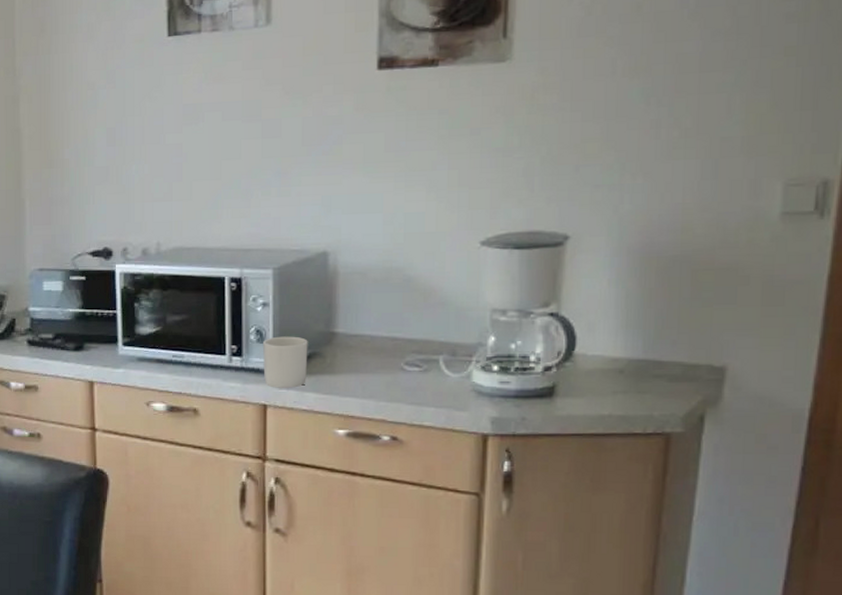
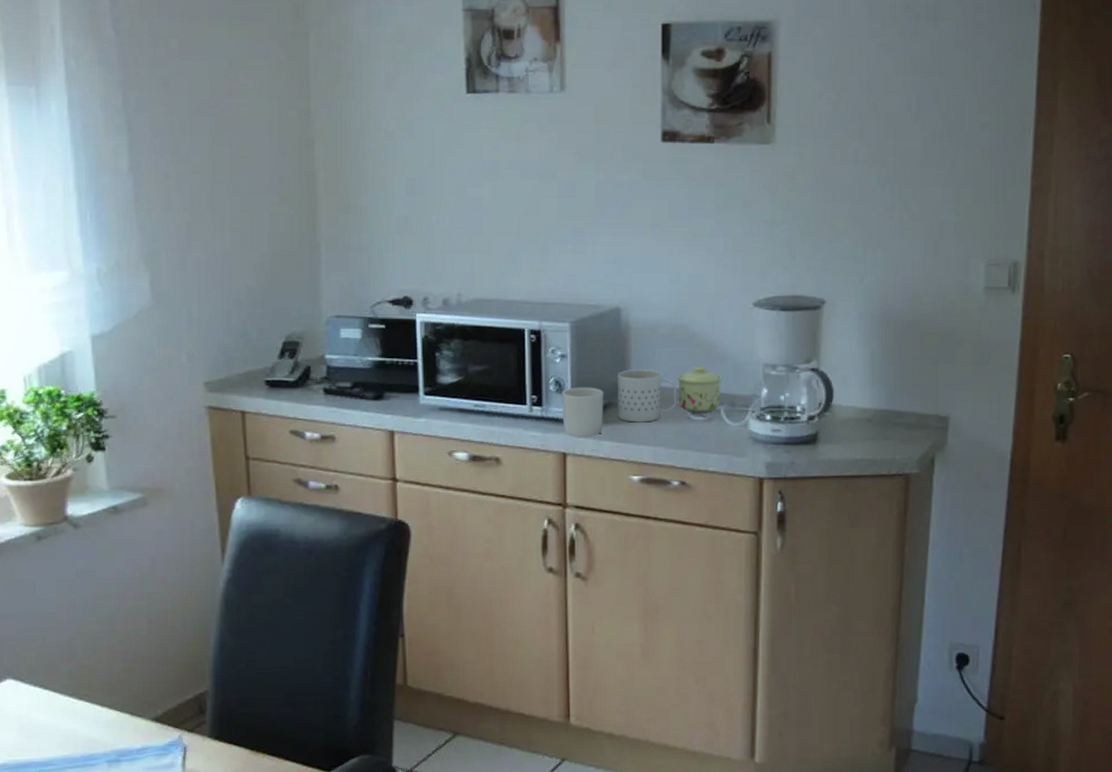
mug: none [322,317,389,373] -> present [617,369,676,423]
sugar bowl: none [390,311,443,363] -> present [677,365,723,413]

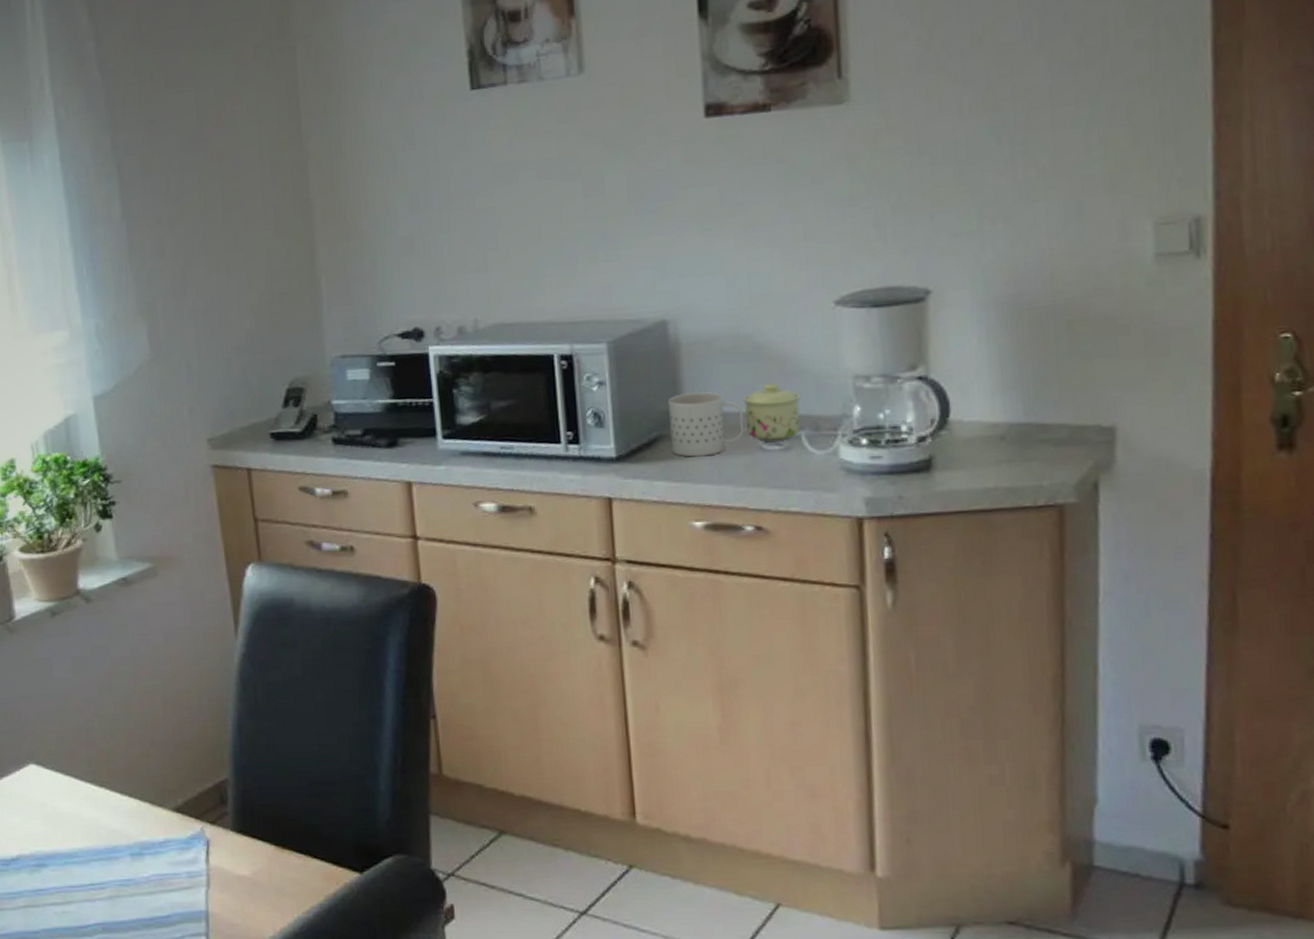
mug: present [561,387,604,438] -> none [601,417,655,479]

